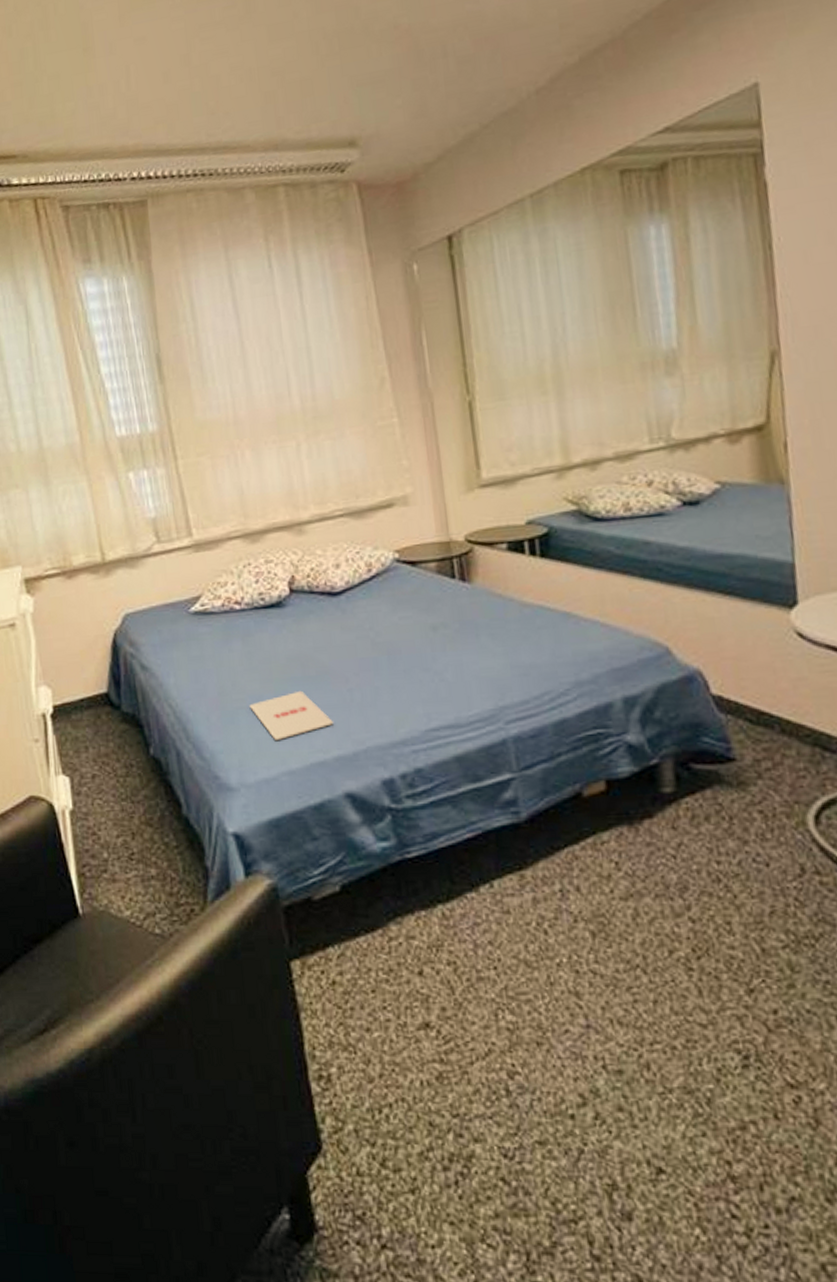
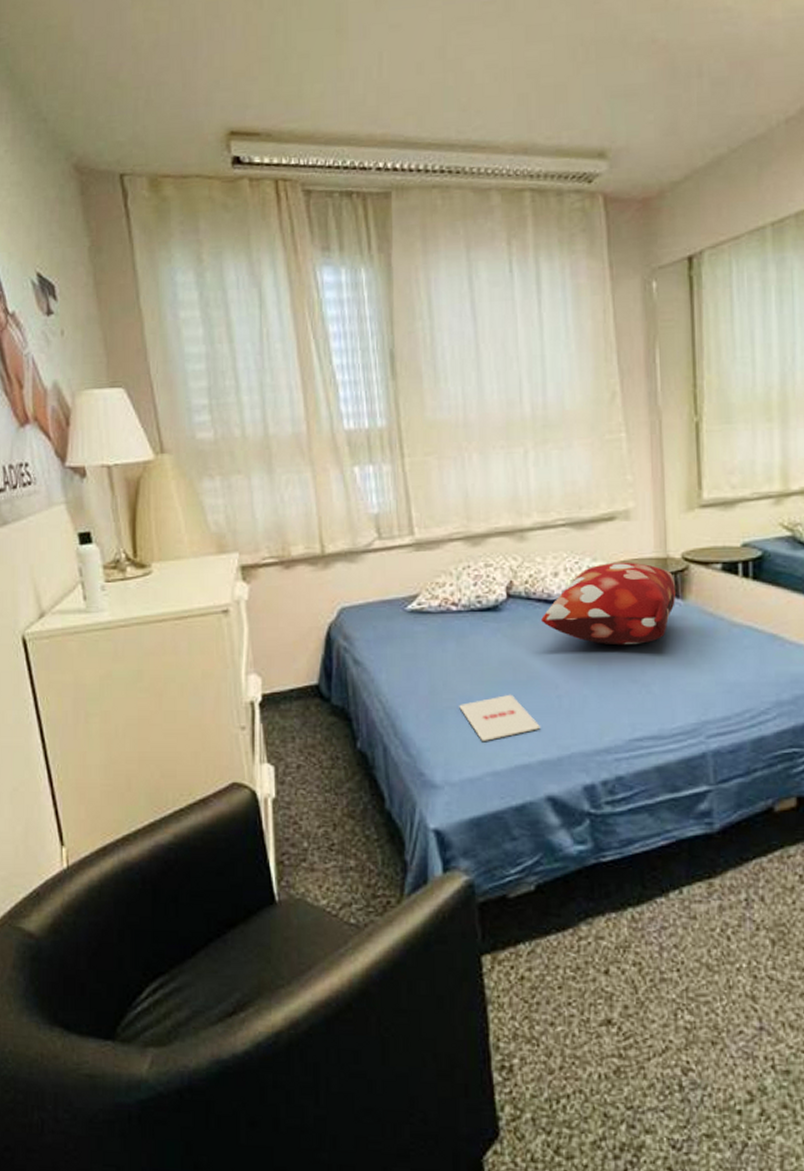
decorative pillow: none [326,548,462,634] -> present [541,562,675,646]

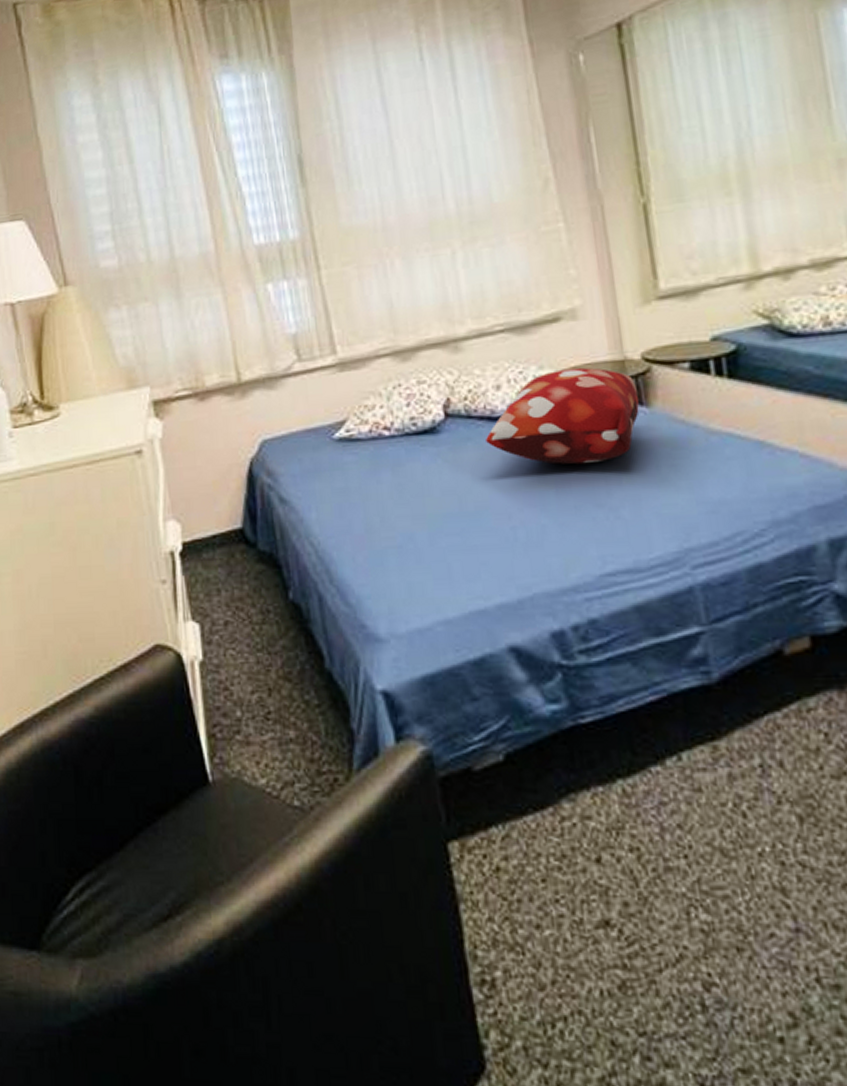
magazine: present [459,694,540,742] -> none [400,528,495,586]

